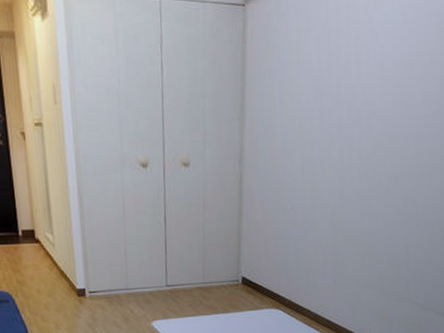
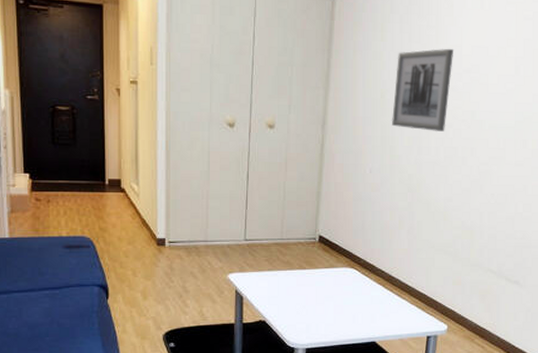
wall art: none [312,68,376,161] -> present [392,48,454,132]

